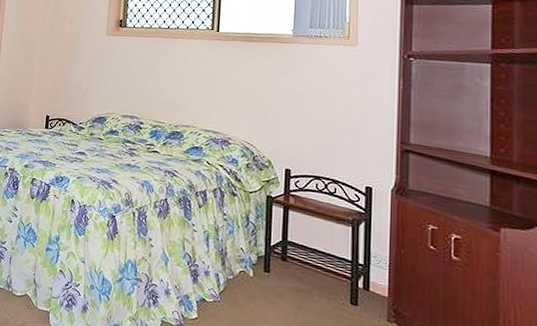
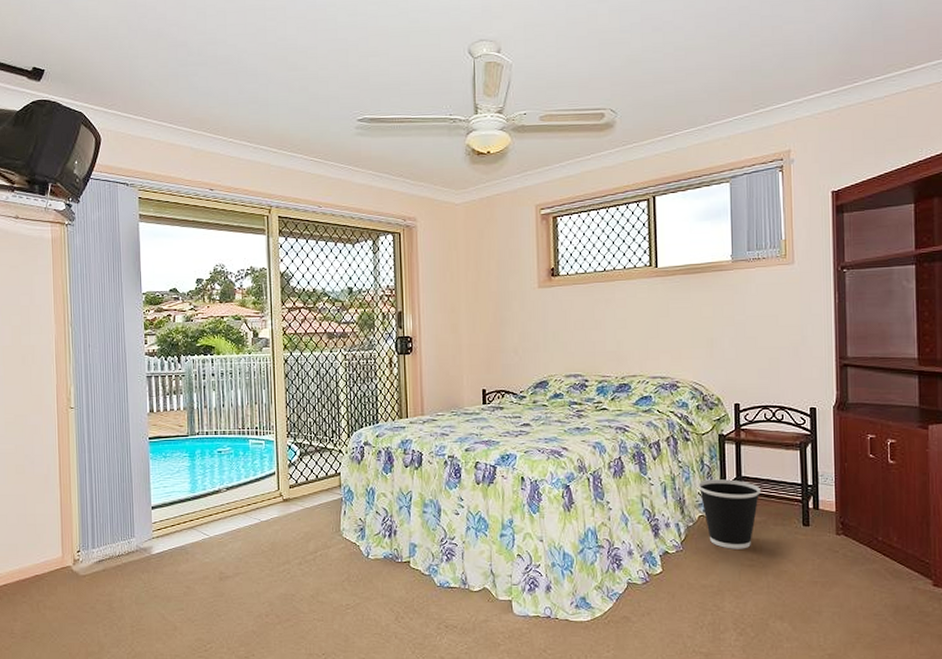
wastebasket: none [241,237,307,315] -> present [698,479,761,549]

